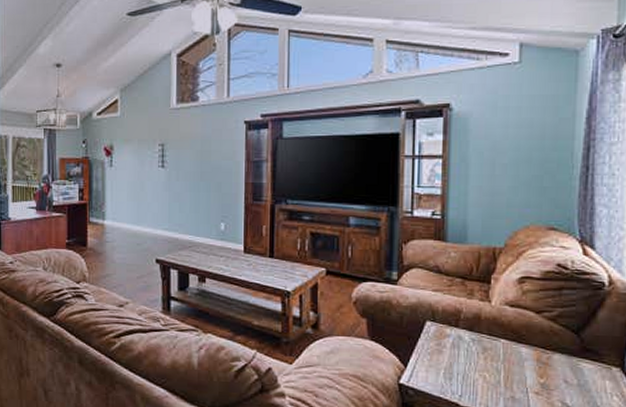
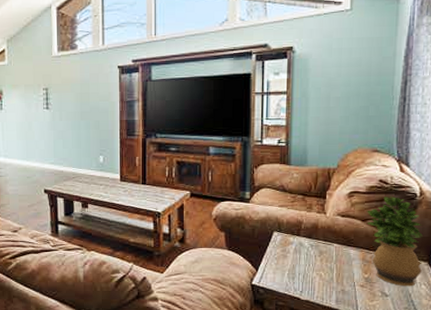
potted plant: none [542,283,613,397] -> present [367,196,423,287]

